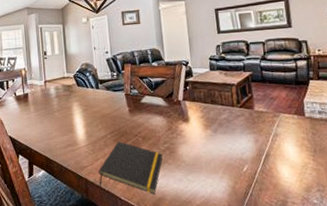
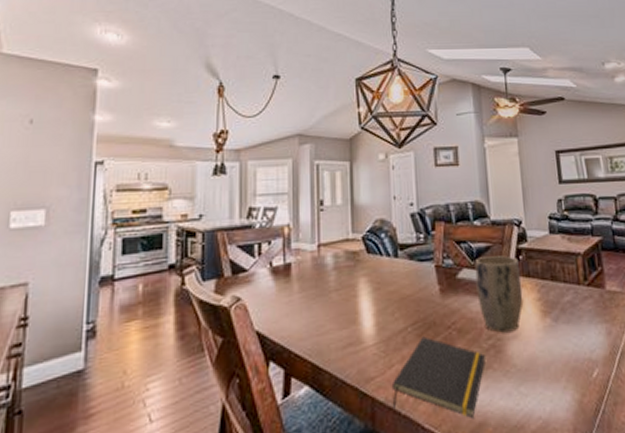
plant pot: none [153,87,190,140] -> present [475,255,523,333]

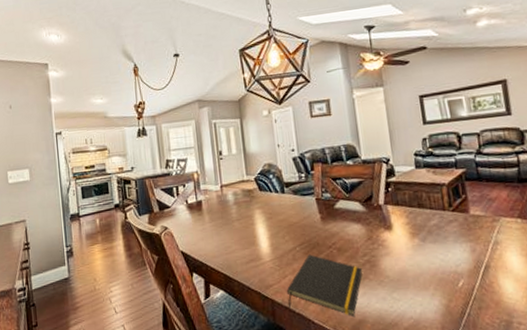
plant pot: present [475,255,523,333] -> none [349,188,393,251]

